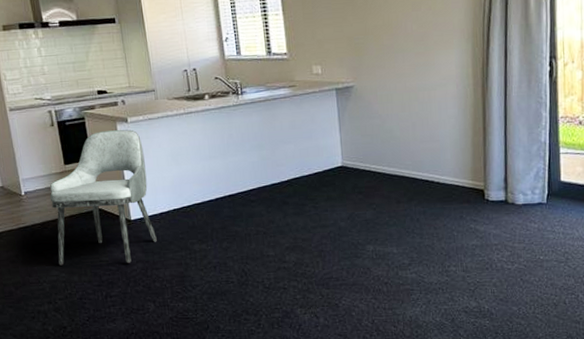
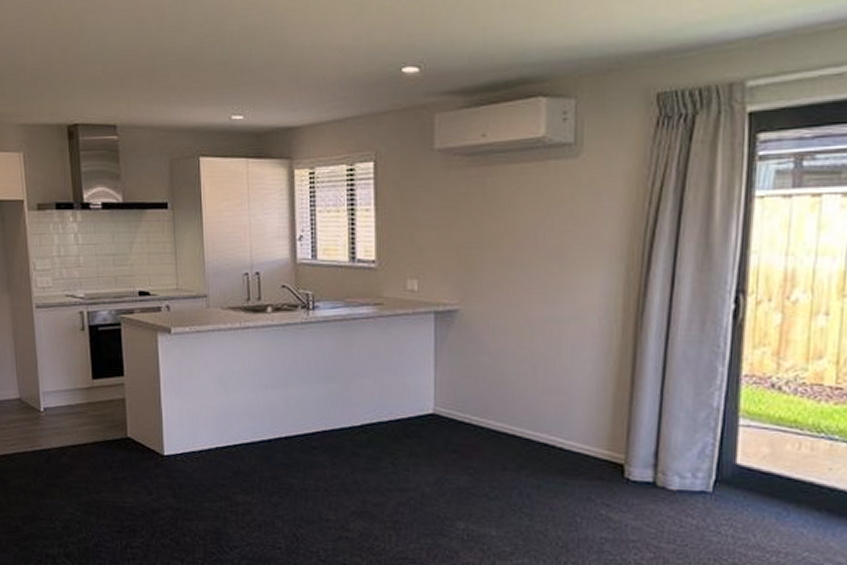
dining chair: present [49,129,158,266] -> none [71,342,194,509]

